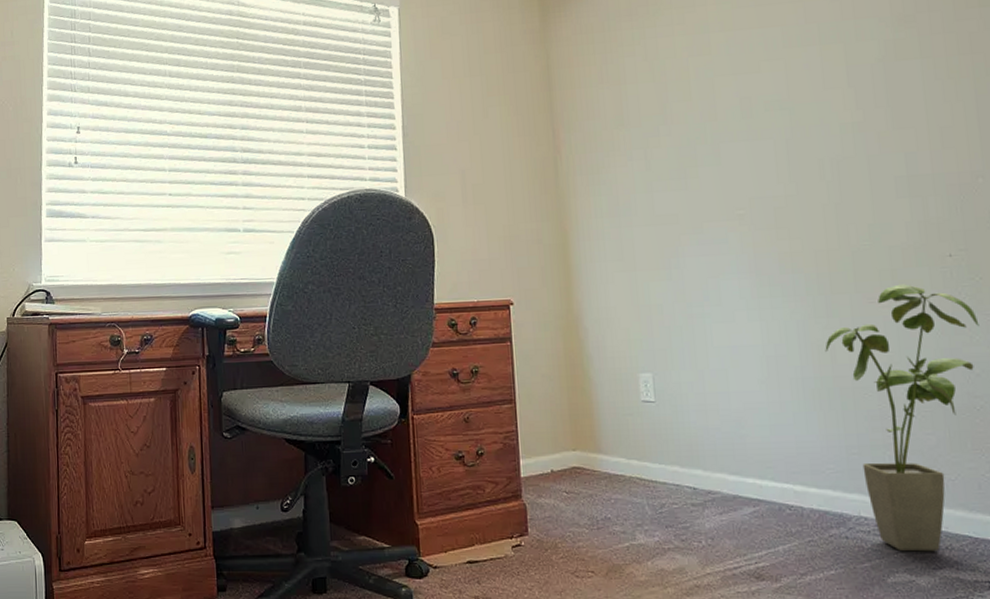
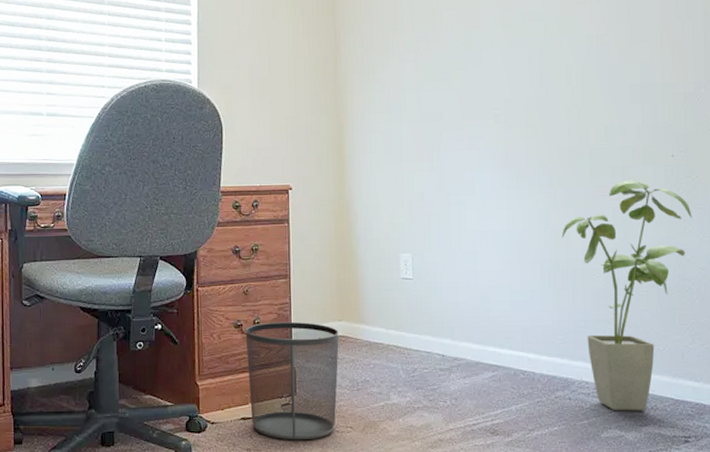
waste bin: none [467,452,575,587] -> present [245,321,340,441]

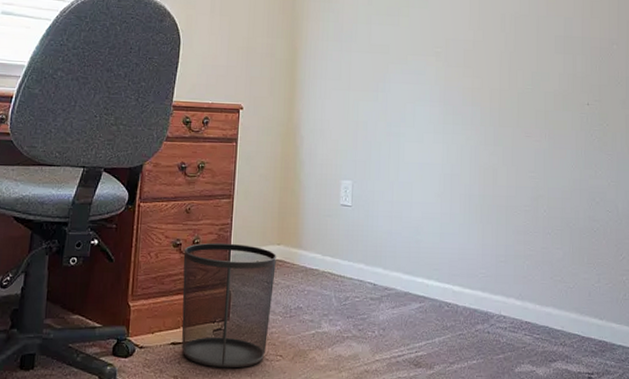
house plant: present [561,180,693,411] -> none [489,123,603,347]

